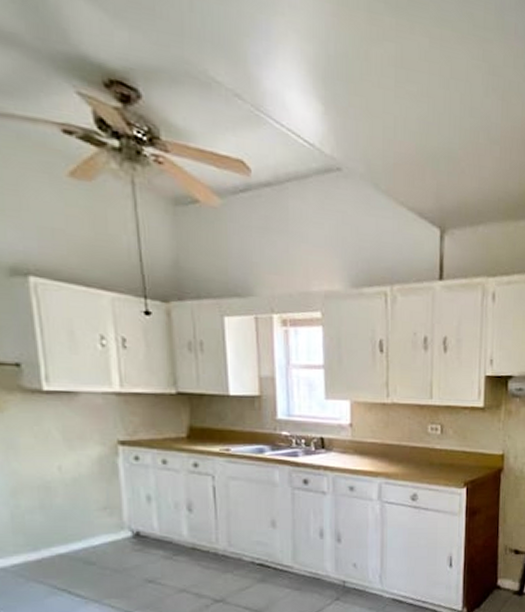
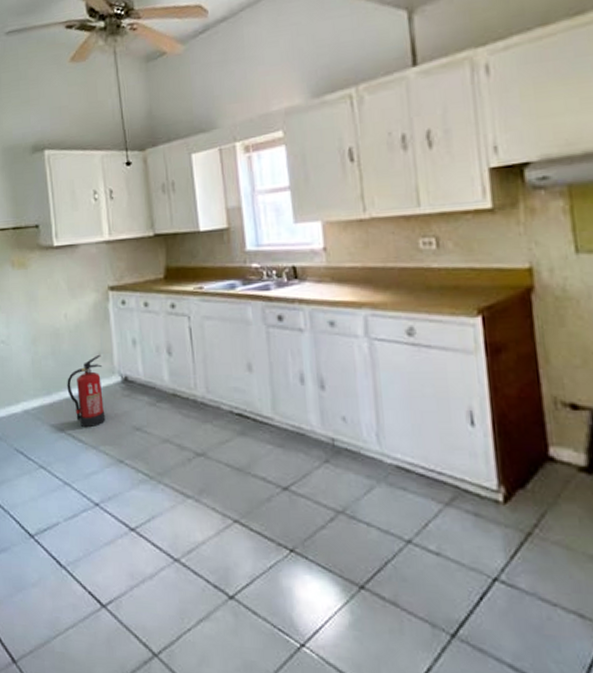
fire extinguisher: none [61,509,111,583] -> present [67,354,106,428]

